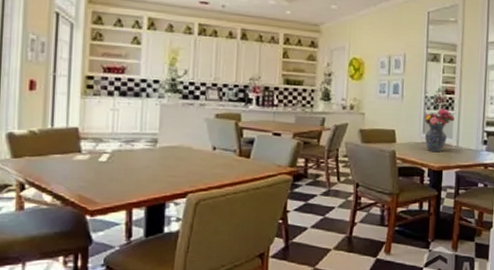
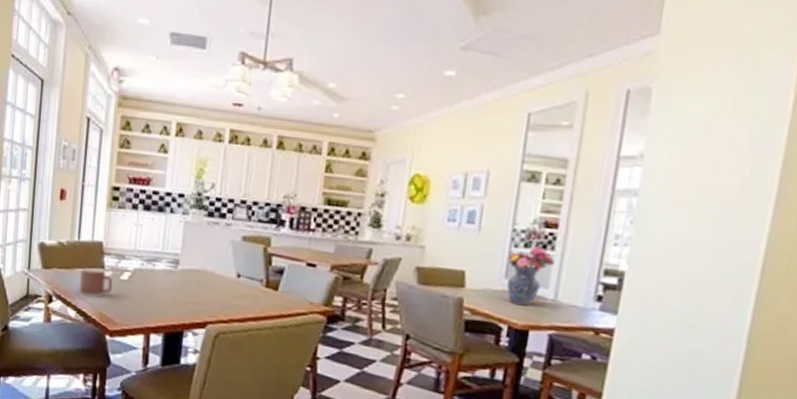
mug: none [55,152,91,180] -> present [79,267,113,297]

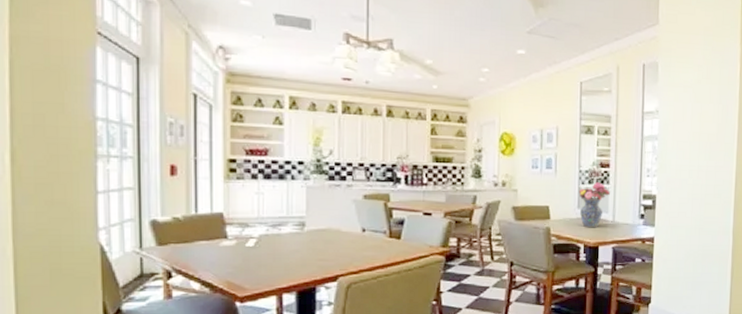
mug: present [79,267,113,297] -> none [202,238,238,267]

